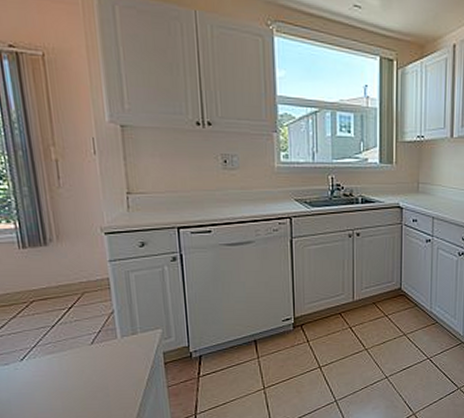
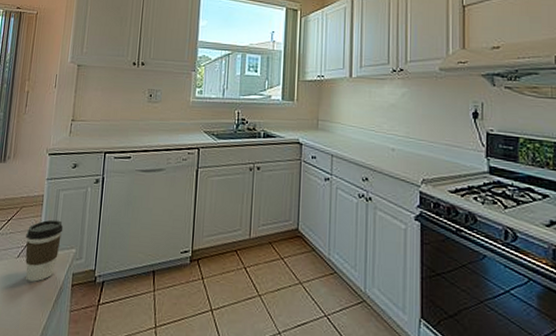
coffee cup: none [96,303,143,365] -> present [25,219,64,282]

